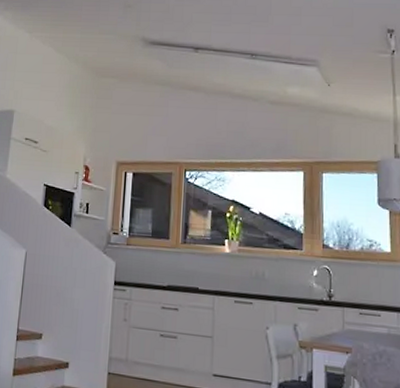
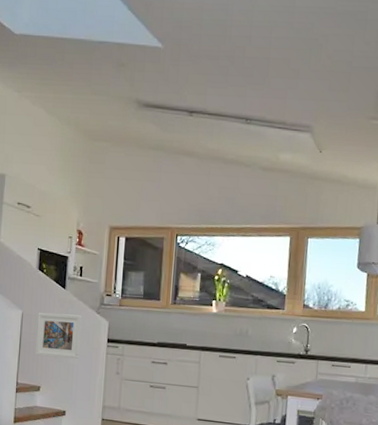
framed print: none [38,252,89,303] -> present [35,312,83,359]

